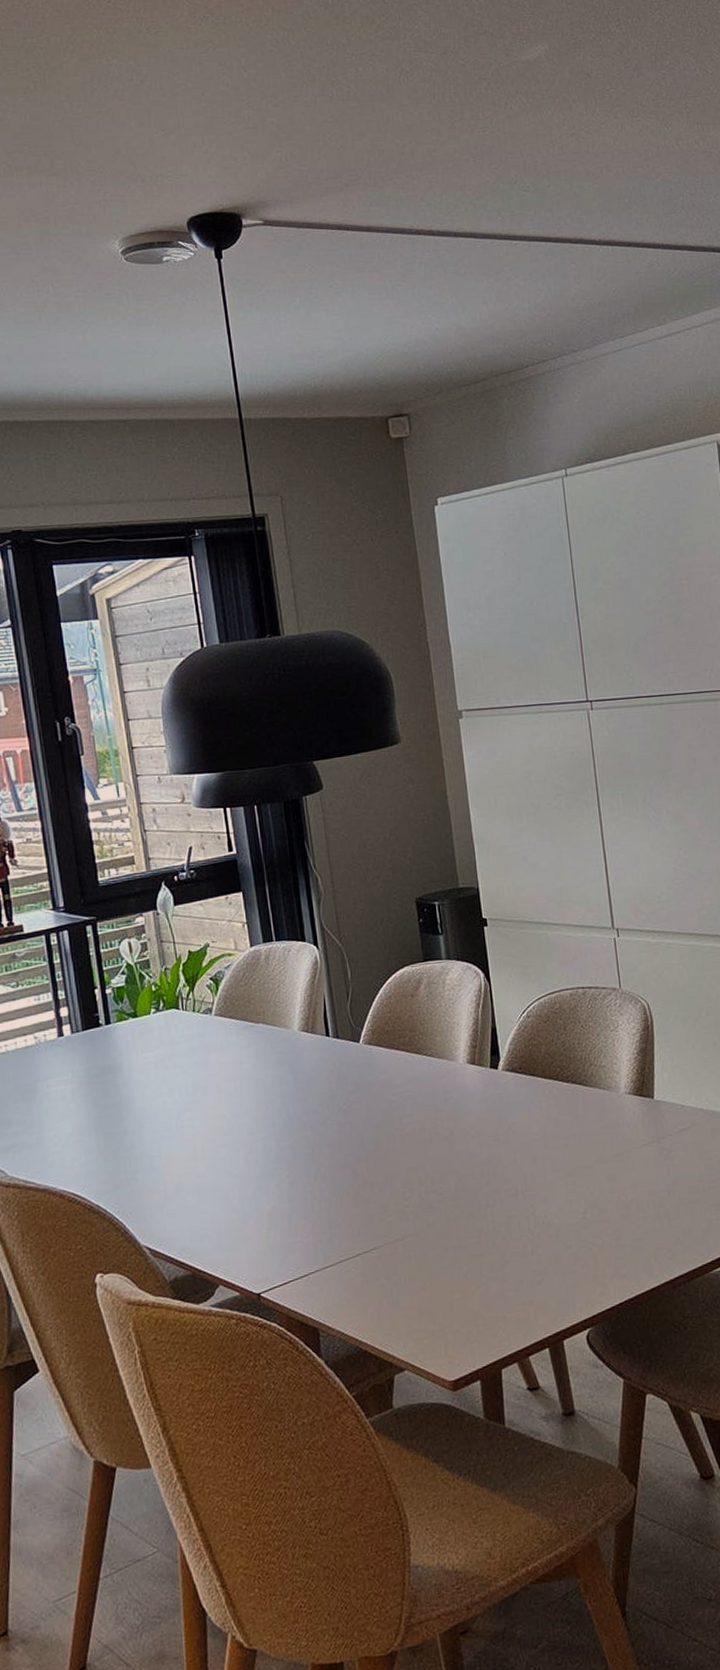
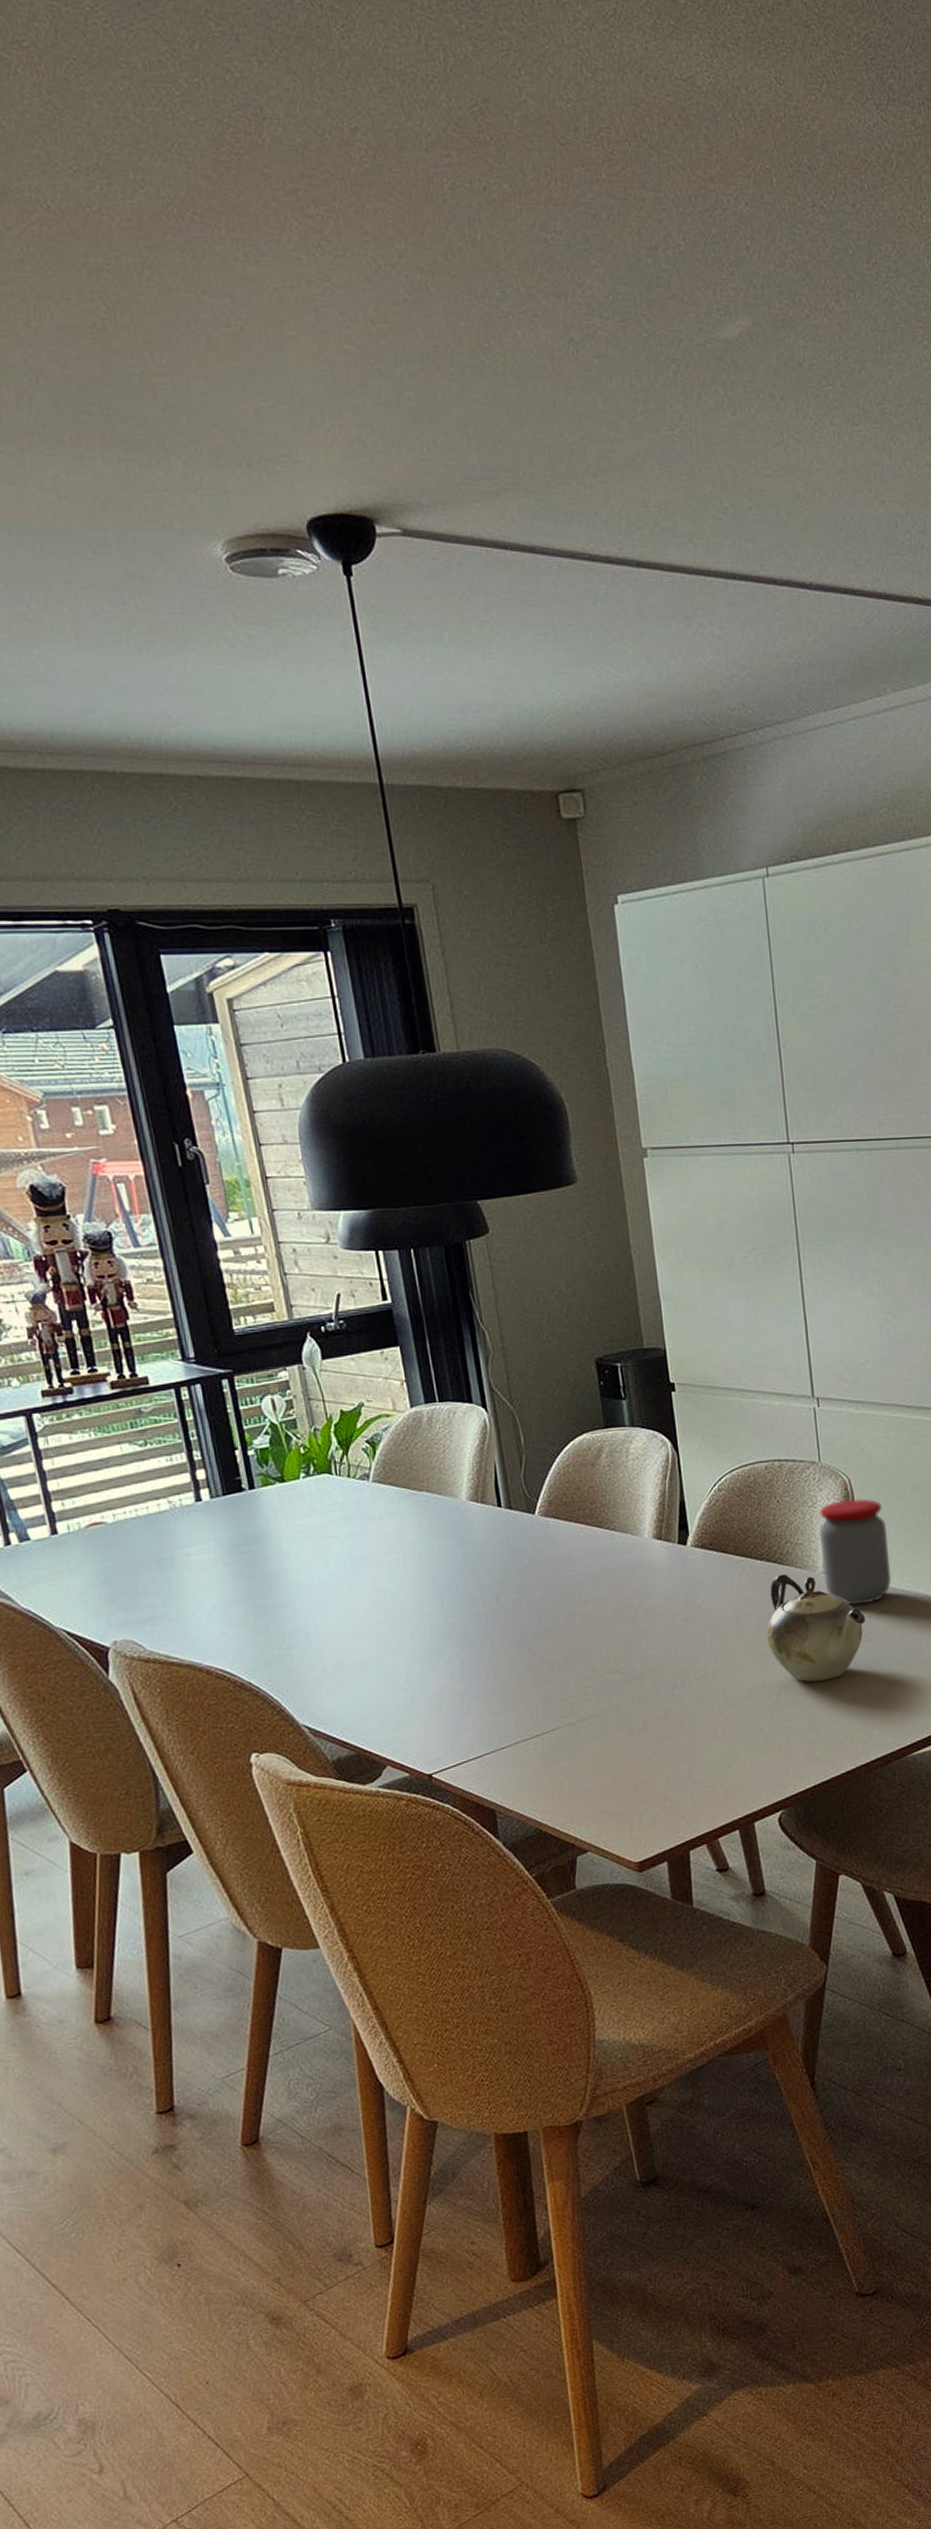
teapot: none [573,1095,666,1200] -> present [766,1574,865,1682]
jar: none [620,1022,690,1124] -> present [818,1499,892,1605]

